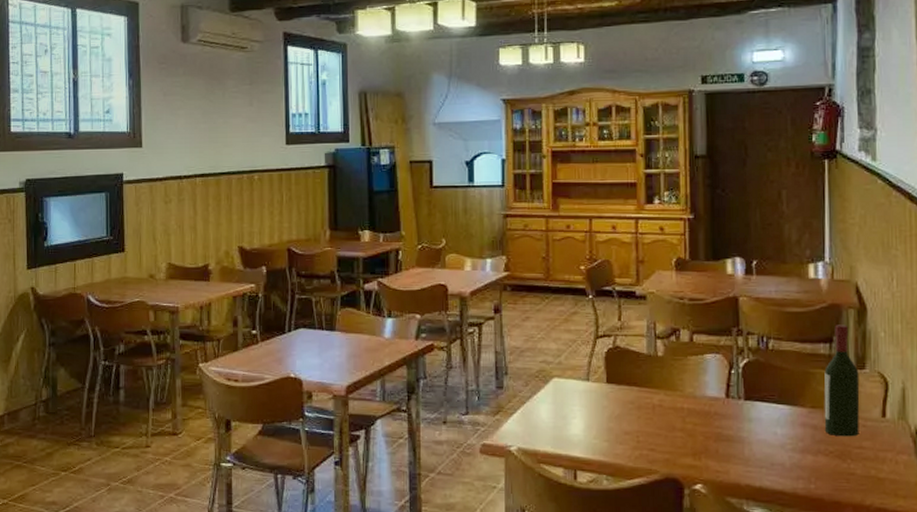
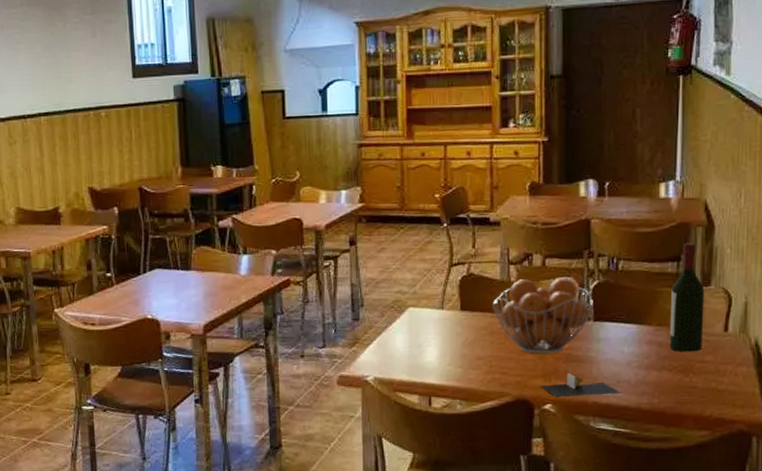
fruit basket: none [640,354,743,431] -> present [493,278,593,354]
napkin holder: none [691,453,775,478] -> present [541,374,621,398]

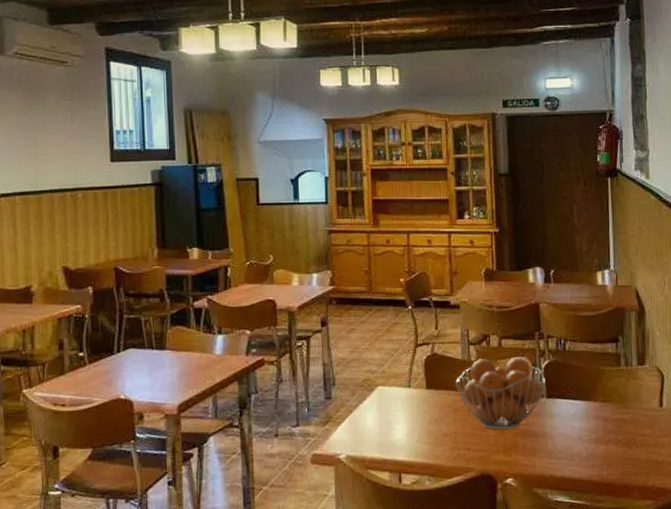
napkin holder: present [541,374,621,398] -> none [502,448,574,472]
wine bottle: present [669,243,705,352] -> none [612,326,642,426]

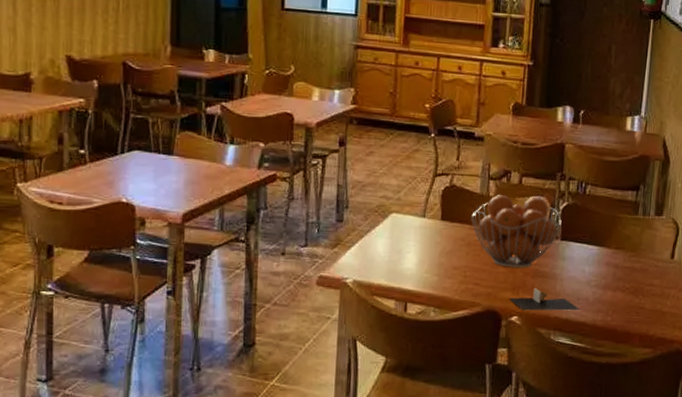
napkin holder: none [502,448,574,472] -> present [509,288,580,311]

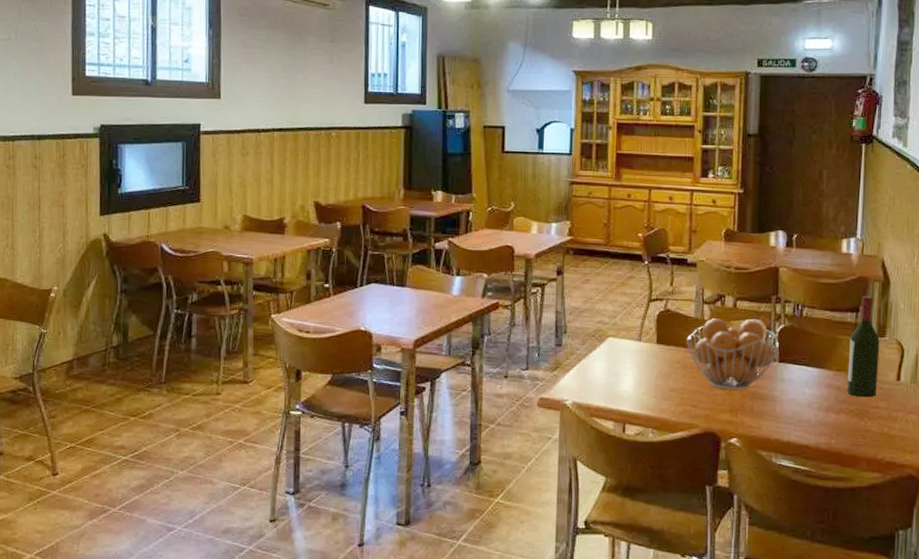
napkin holder: present [509,288,580,311] -> none [728,410,802,433]
wine bottle: none [624,174,658,276] -> present [847,296,880,398]

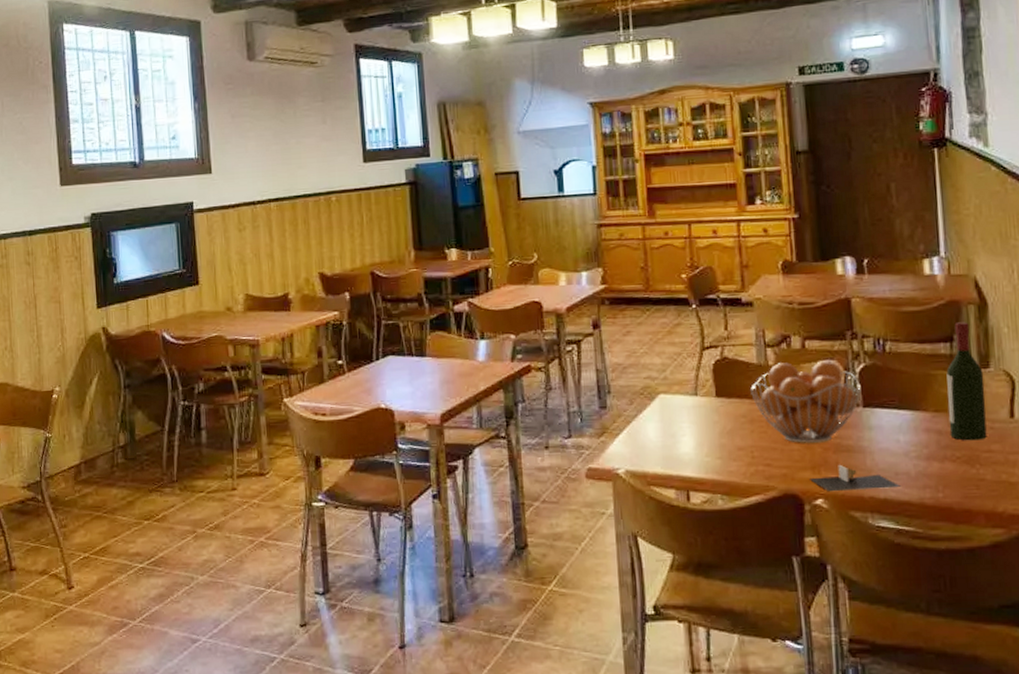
napkin holder: none [728,410,802,433] -> present [810,465,901,492]

